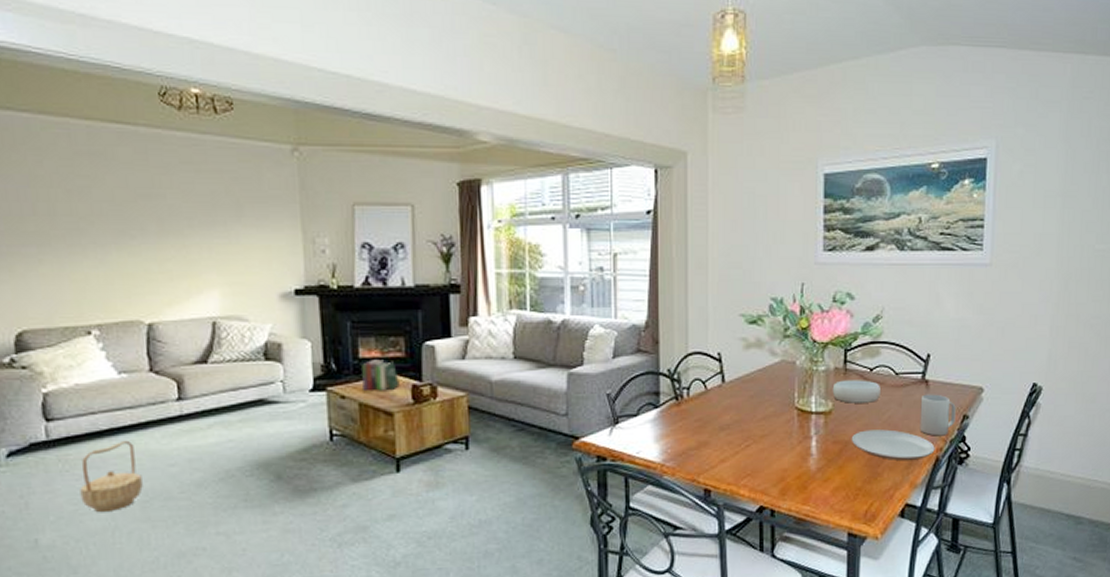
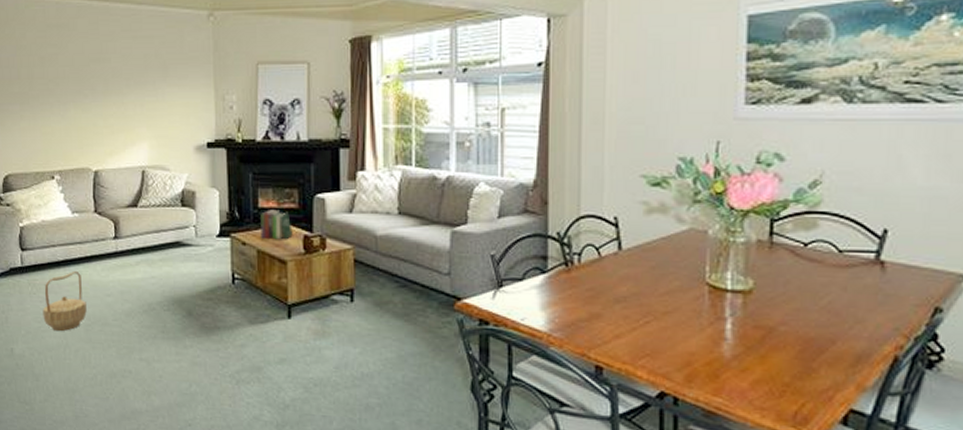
bowl: present [832,380,882,403] -> none [753,255,819,284]
plate: present [851,429,935,461] -> none [777,316,893,358]
mug: present [919,394,956,436] -> none [871,278,924,331]

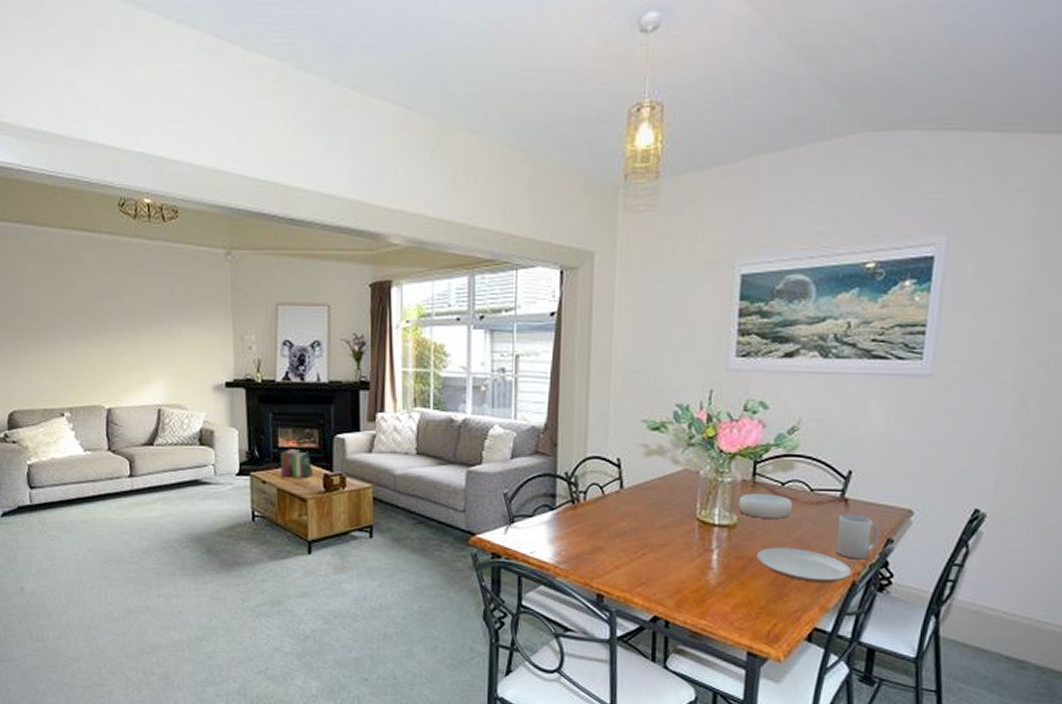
basket: present [43,270,87,331] -> none [54,508,102,569]
bowl: none [753,255,819,284] -> present [738,493,794,519]
plate: none [777,316,893,358] -> present [756,547,852,584]
mug: none [871,278,924,331] -> present [835,513,879,560]

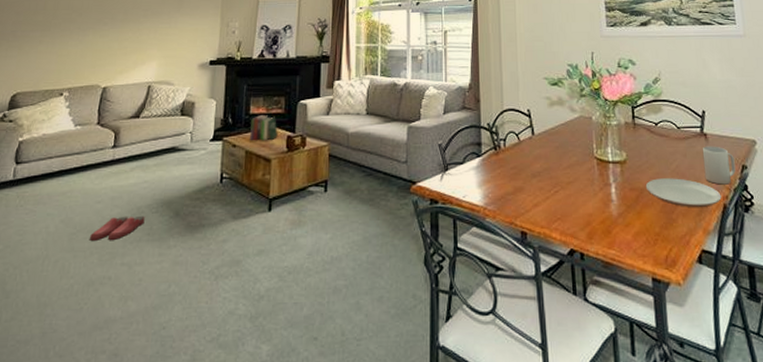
slippers: none [121,548,176,572] -> present [90,215,145,240]
bowl: present [738,493,794,519] -> none [624,133,668,154]

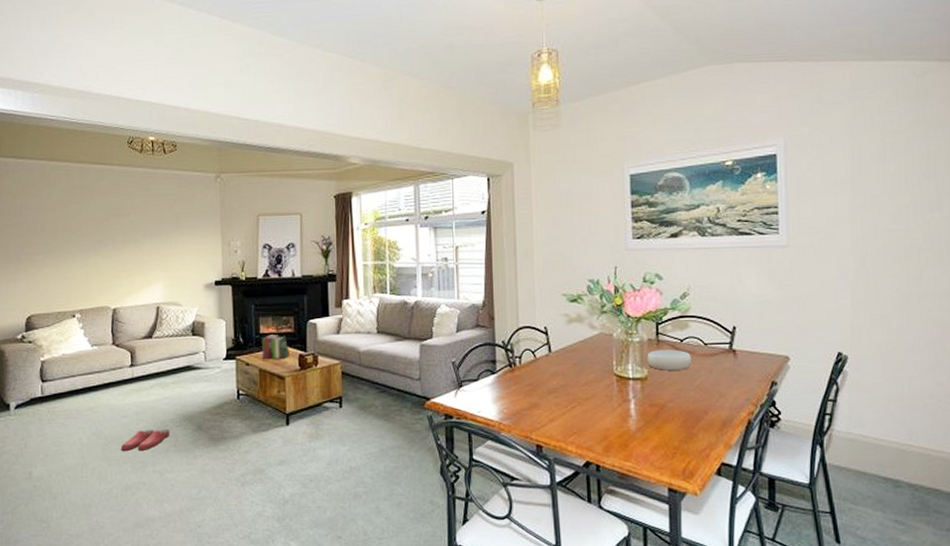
bowl: none [624,133,668,154] -> present [646,350,692,371]
plate: present [645,178,722,208] -> none [666,394,747,423]
mug: present [702,146,736,185] -> none [729,362,764,401]

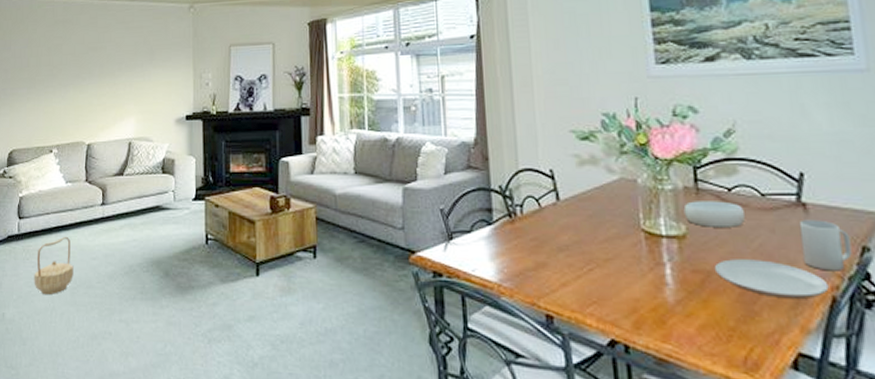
basket: none [61,397,104,452] -> present [34,236,74,294]
slippers: present [121,429,170,451] -> none [89,273,137,296]
books: present [262,334,290,360] -> none [232,174,260,201]
plate: none [666,394,747,423] -> present [714,259,829,300]
mug: none [729,362,764,401] -> present [798,219,852,271]

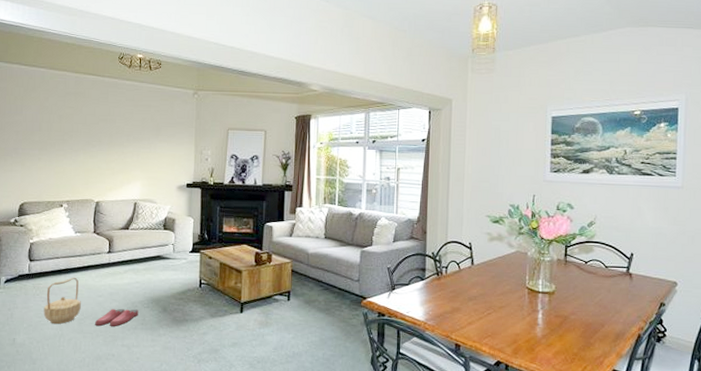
slippers: none [89,273,137,296] -> present [95,308,139,326]
bowl: present [683,201,746,227] -> none [555,269,594,288]
plate: present [714,259,829,300] -> none [569,309,637,336]
mug: present [798,219,852,271] -> none [624,284,655,318]

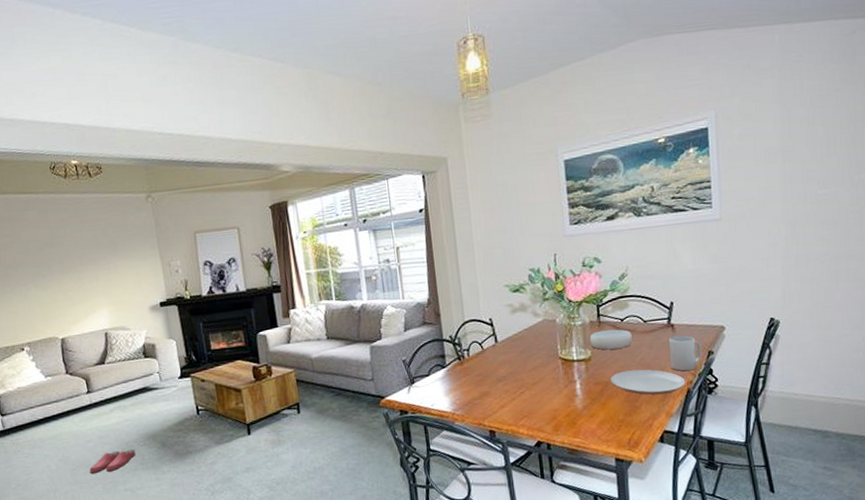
basket: present [43,277,81,324] -> none [28,425,71,479]
bowl: none [555,269,594,288] -> present [589,329,633,350]
plate: none [569,309,637,336] -> present [610,369,686,395]
mug: none [624,284,655,318] -> present [668,335,702,372]

